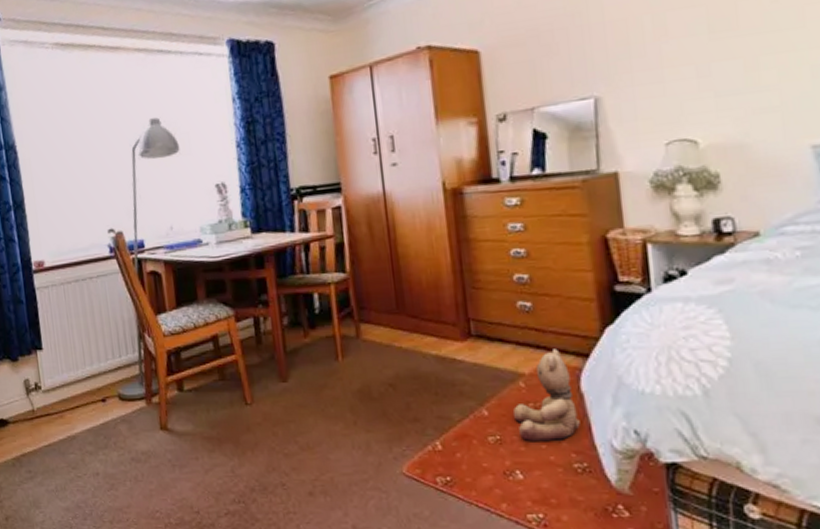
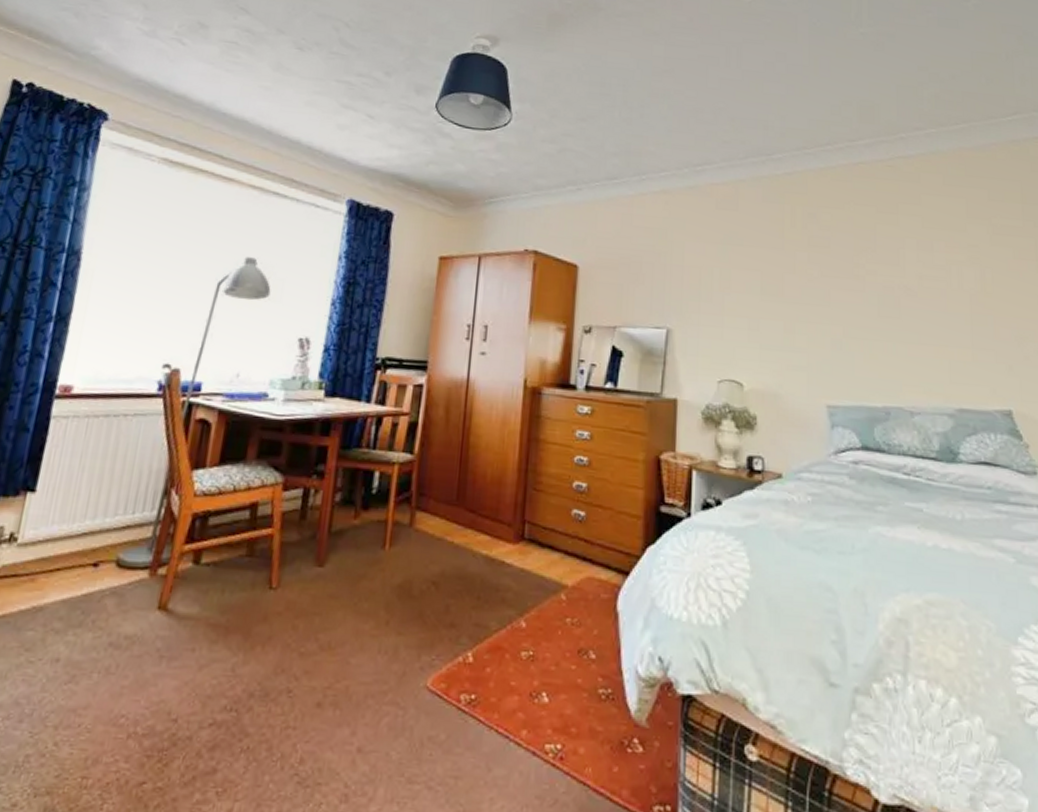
teddy bear: present [512,349,580,442] -> none [549,562,611,663]

